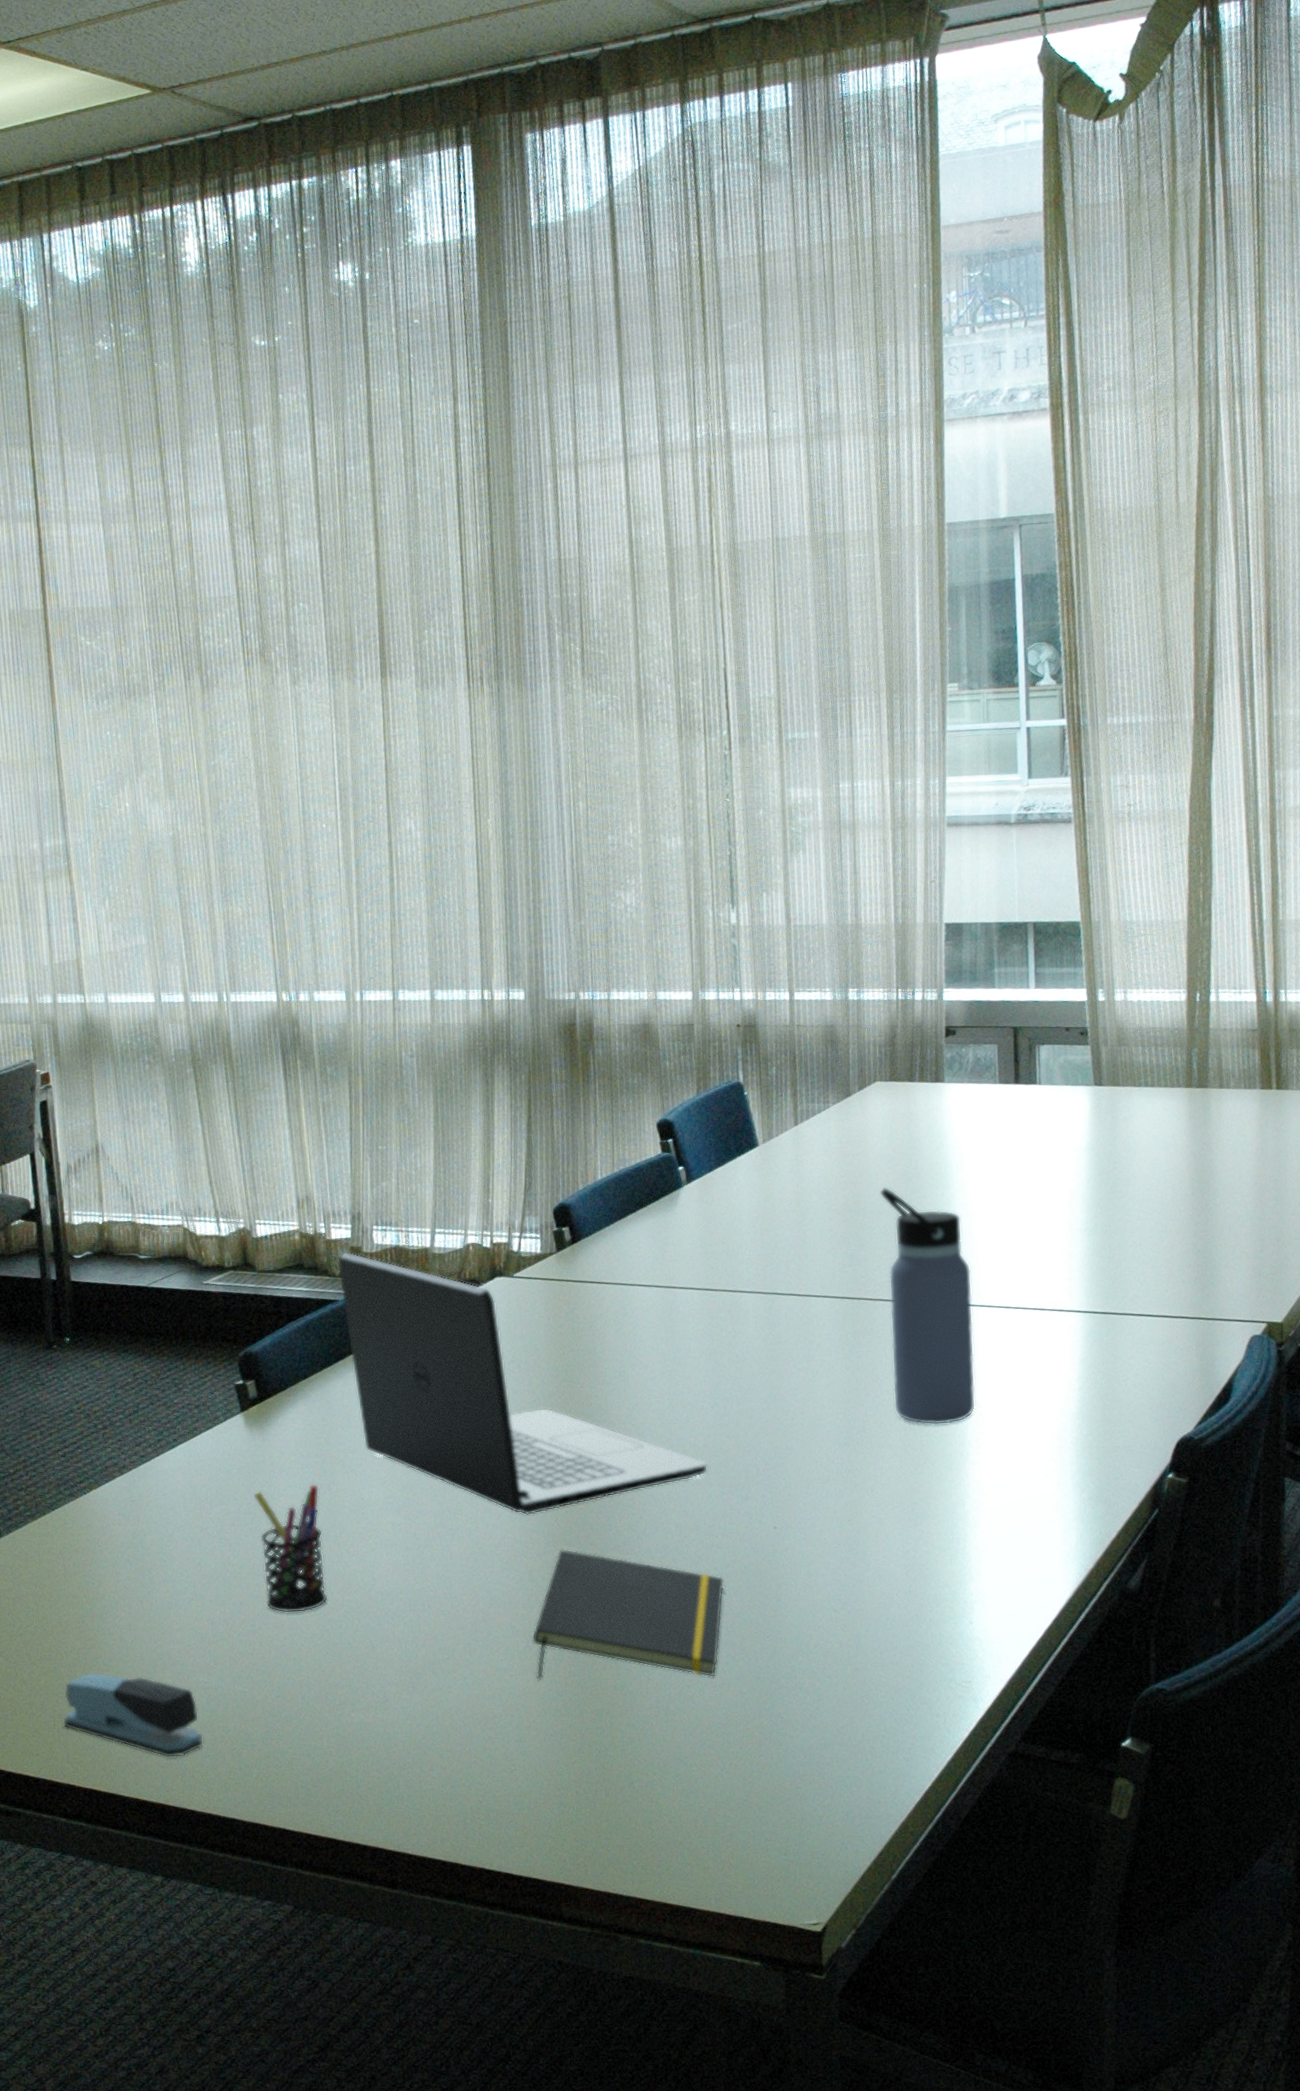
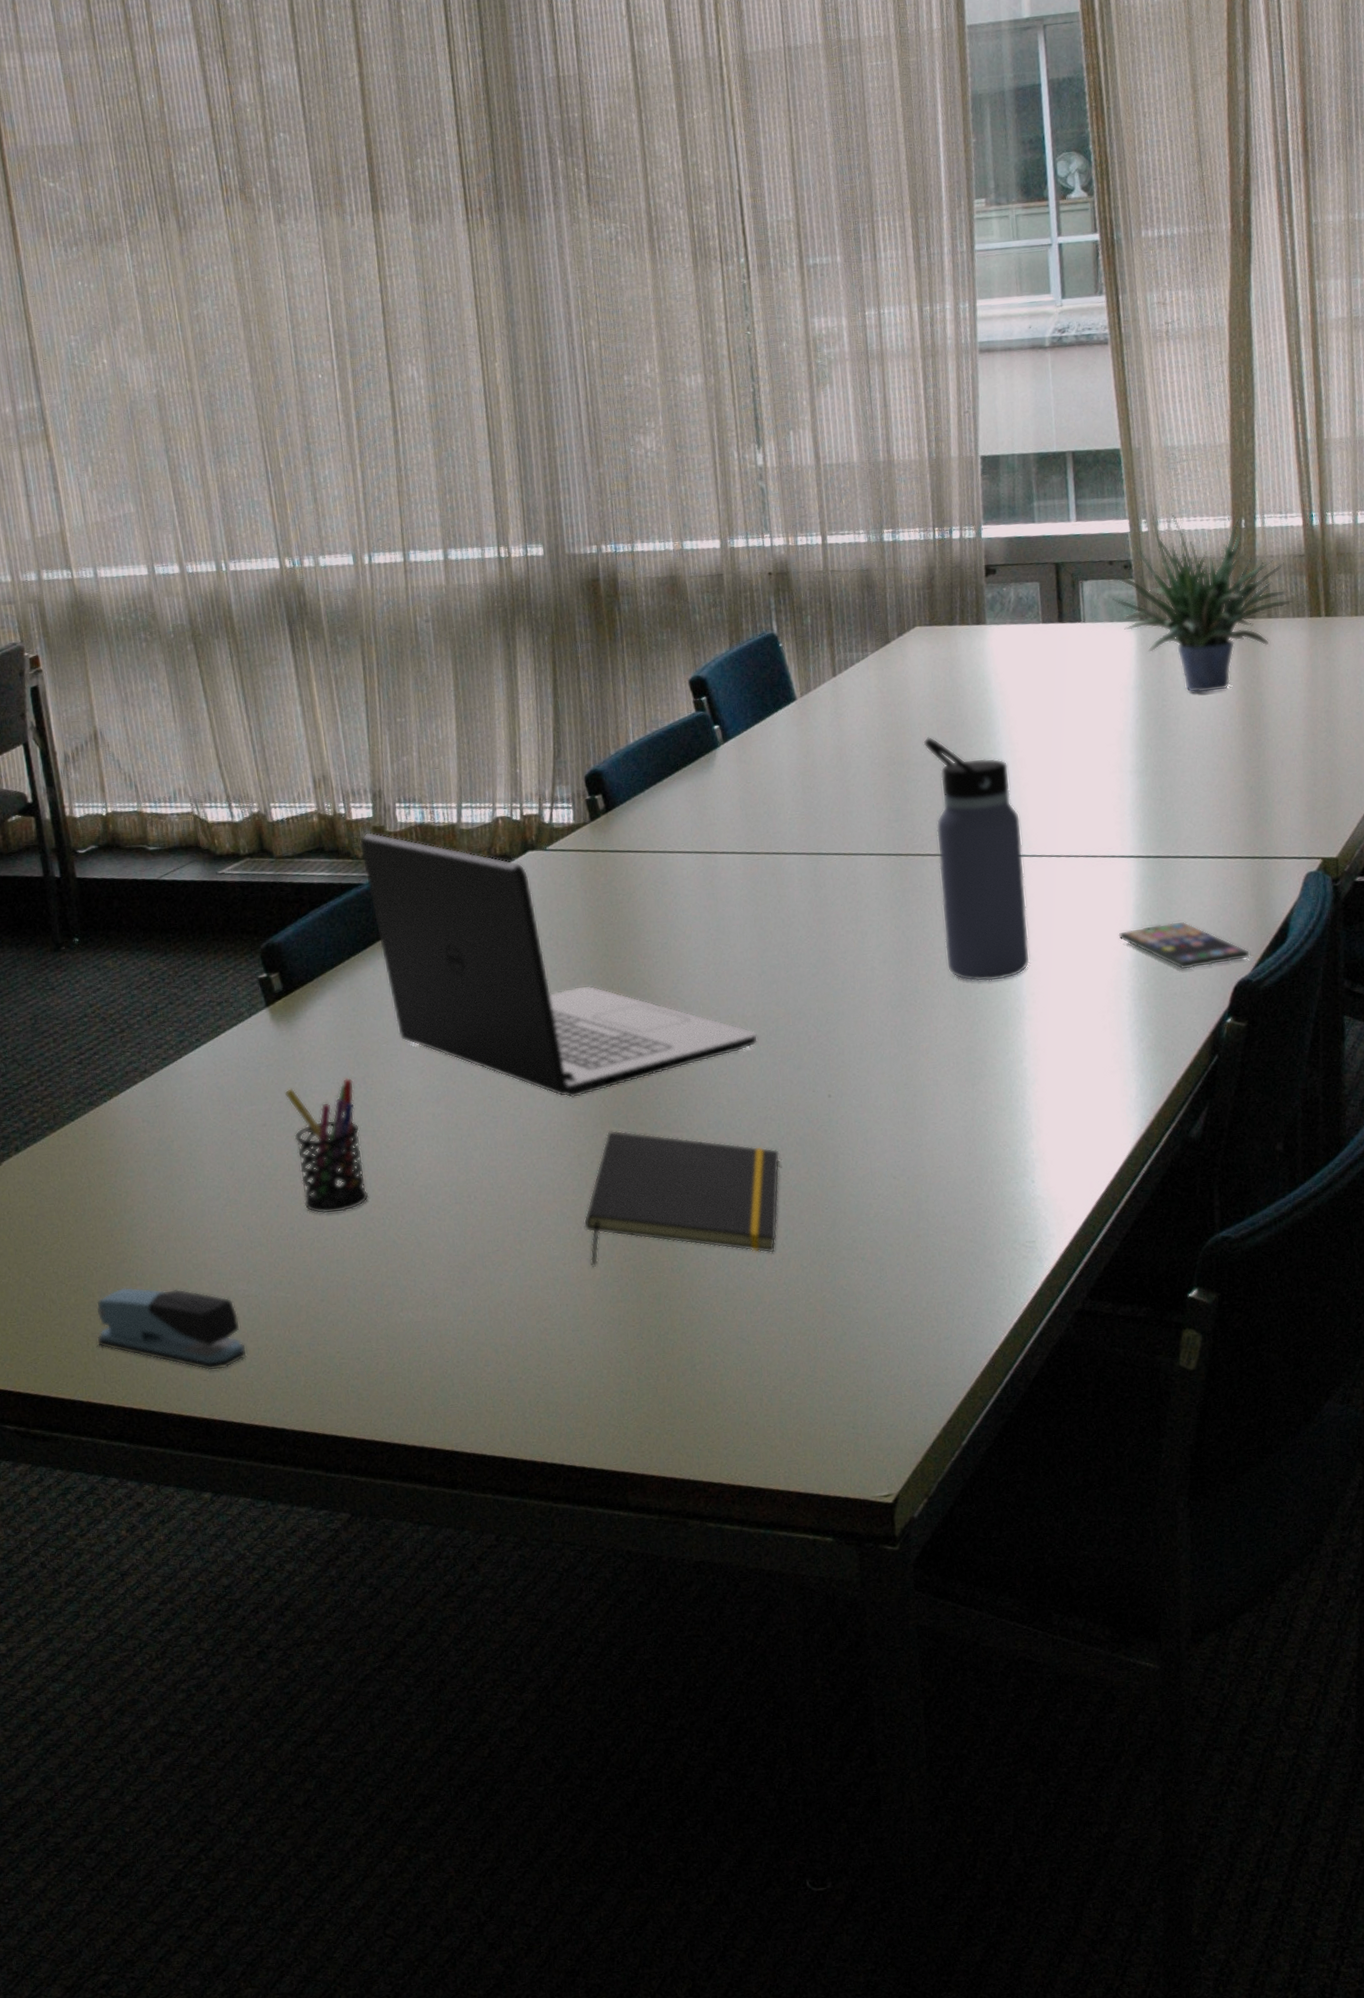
smartphone: none [1063,1376,1193,1425] -> present [1118,920,1250,970]
potted plant: none [1068,975,1247,1158] -> present [1112,504,1295,693]

